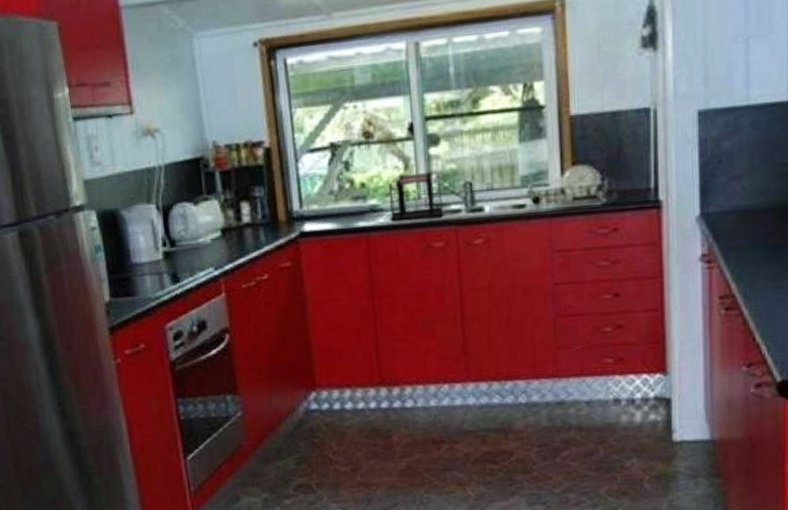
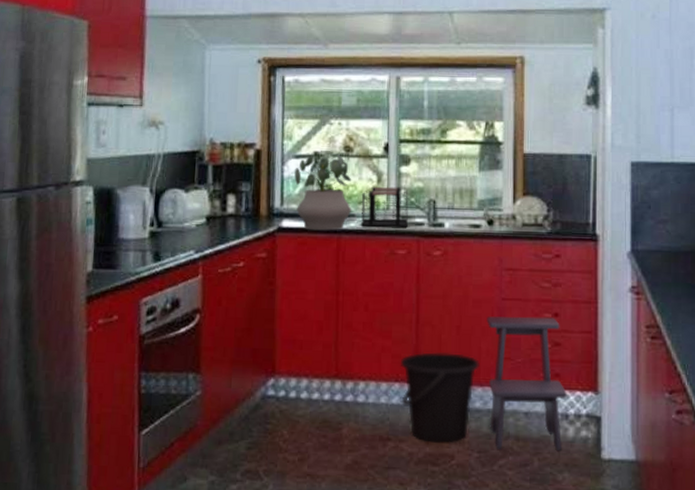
potted plant: none [310,143,379,232] -> present [294,155,352,231]
bucket: none [447,347,534,441] -> present [400,352,480,443]
step stool: none [539,298,632,442] -> present [487,316,567,450]

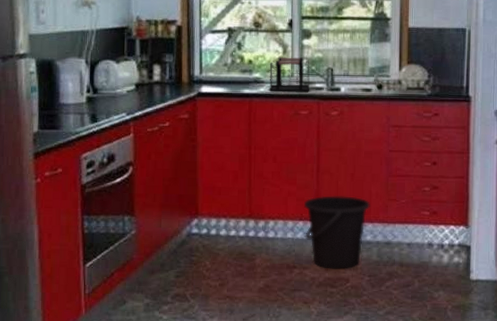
potted plant: present [294,155,352,231] -> none [211,30,262,95]
step stool: present [487,316,567,450] -> none [376,165,443,274]

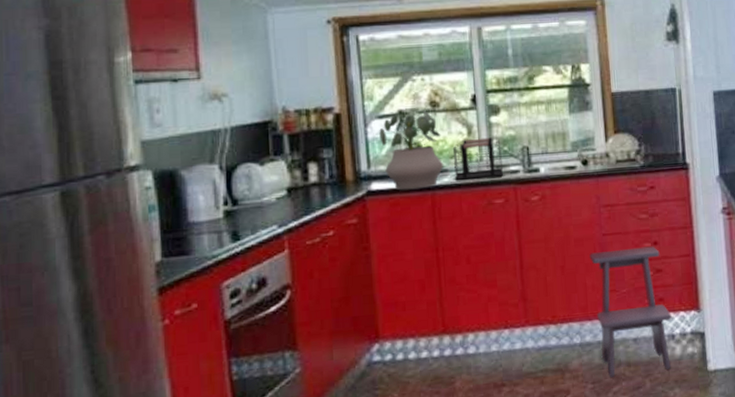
potted plant: none [211,30,262,95] -> present [379,111,444,191]
bucket: present [303,195,370,269] -> none [508,292,587,382]
step stool: none [376,165,443,274] -> present [589,246,672,377]

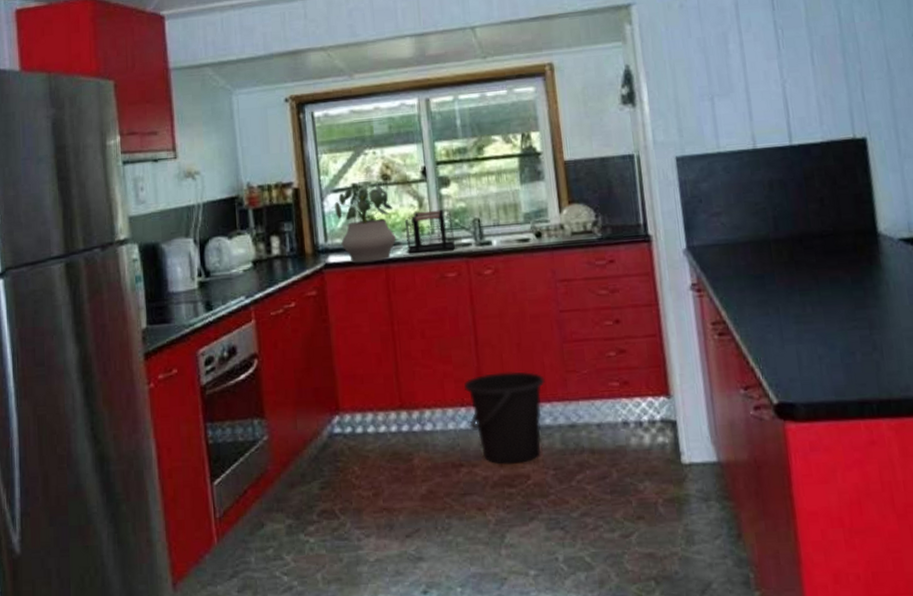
bucket: none [508,292,587,382] -> present [464,371,545,465]
step stool: present [589,246,672,377] -> none [546,324,639,464]

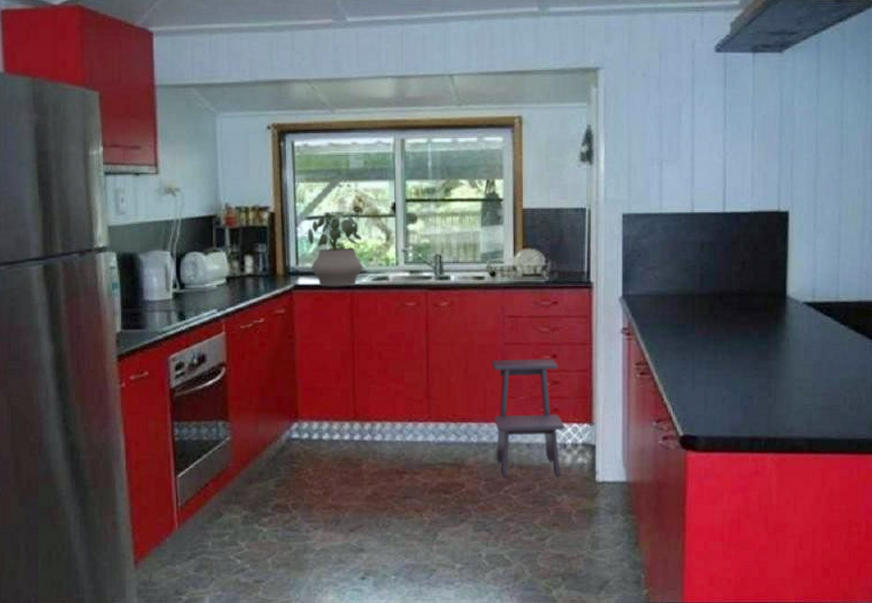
dish rack: present [404,209,455,256] -> none [372,244,416,284]
bucket: present [464,371,545,465] -> none [413,394,485,474]
step stool: none [546,324,639,464] -> present [491,359,565,477]

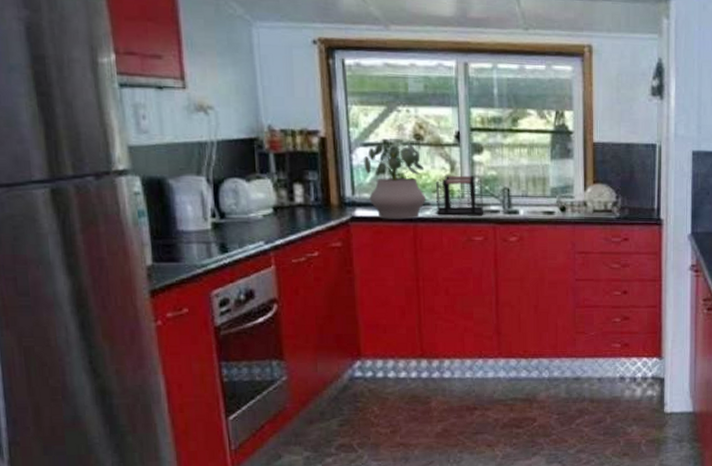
dish rack: none [372,244,416,284] -> present [435,175,483,217]
step stool: present [491,359,565,477] -> none [562,295,635,411]

